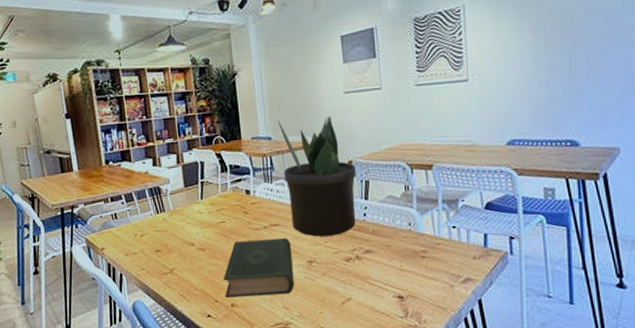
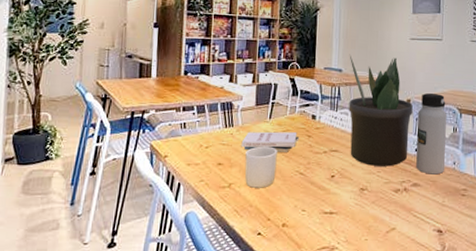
books: none [176,210,236,233] -> present [241,131,300,152]
mug: none [182,228,217,272] -> present [244,146,277,188]
book: present [223,238,294,298] -> none [277,163,347,218]
water bottle: none [362,150,400,239] -> present [416,93,447,175]

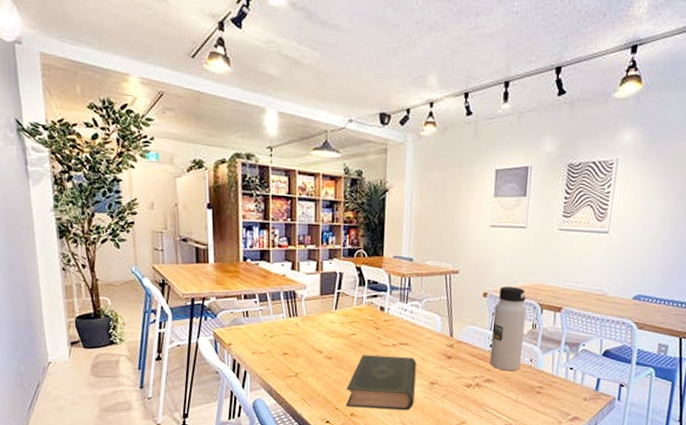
books: present [241,131,300,152] -> none [306,322,367,344]
mug: present [244,146,277,188] -> none [311,337,344,379]
book: none [277,163,347,218] -> present [345,355,417,410]
planter: present [348,54,413,167] -> none [419,241,490,362]

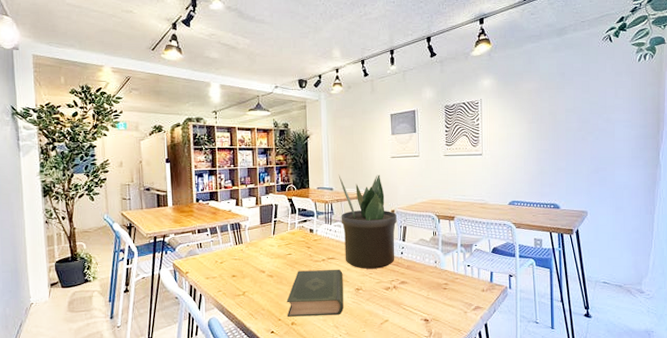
planter: none [419,241,490,362] -> present [338,174,397,269]
water bottle: present [490,286,526,371] -> none [401,204,428,273]

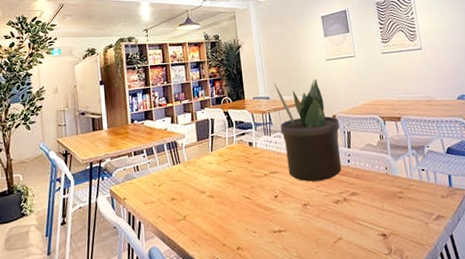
book: present [286,270,344,317] -> none [230,184,292,241]

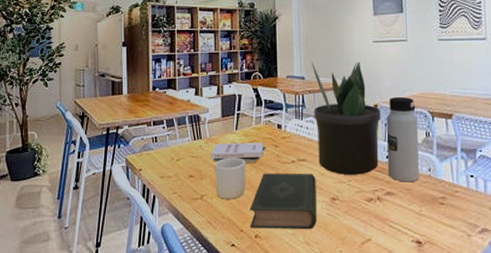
books: none [189,160,241,182] -> present [210,142,267,163]
mug: none [194,176,225,217] -> present [215,157,246,199]
book: none [230,184,292,241] -> present [249,173,317,229]
water bottle: none [344,106,379,182] -> present [386,97,420,182]

